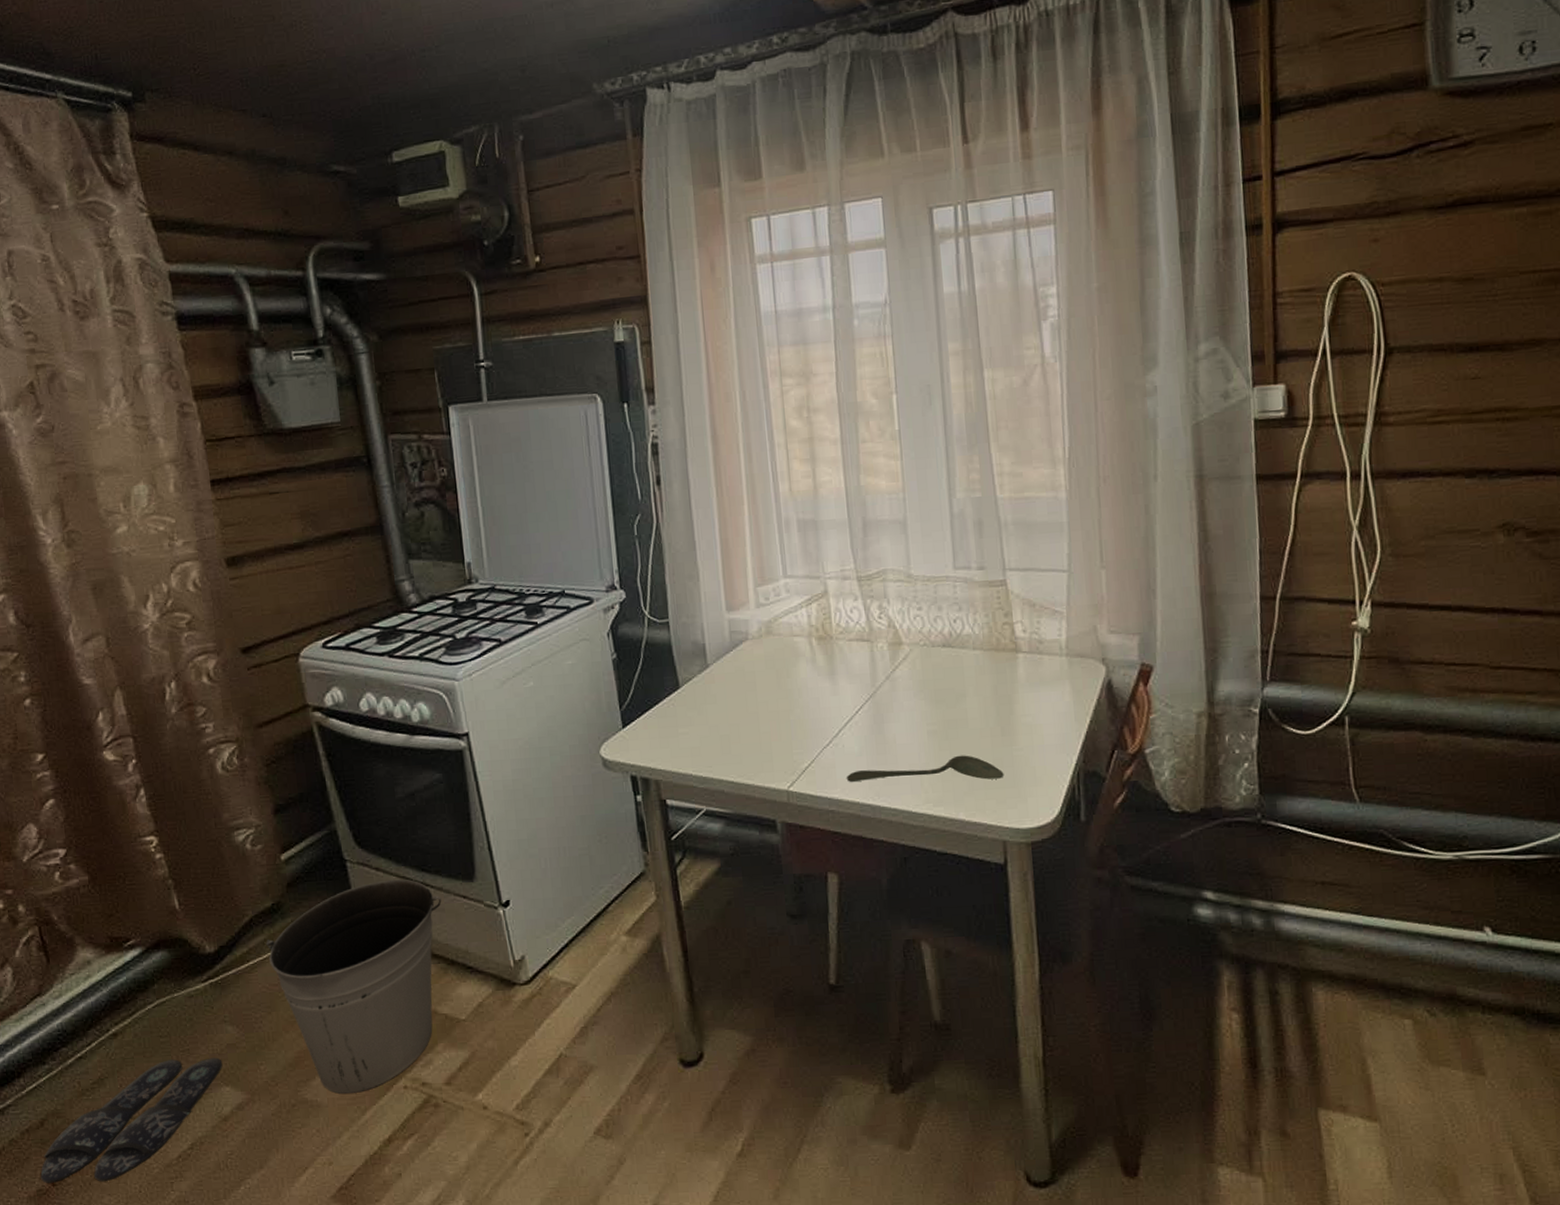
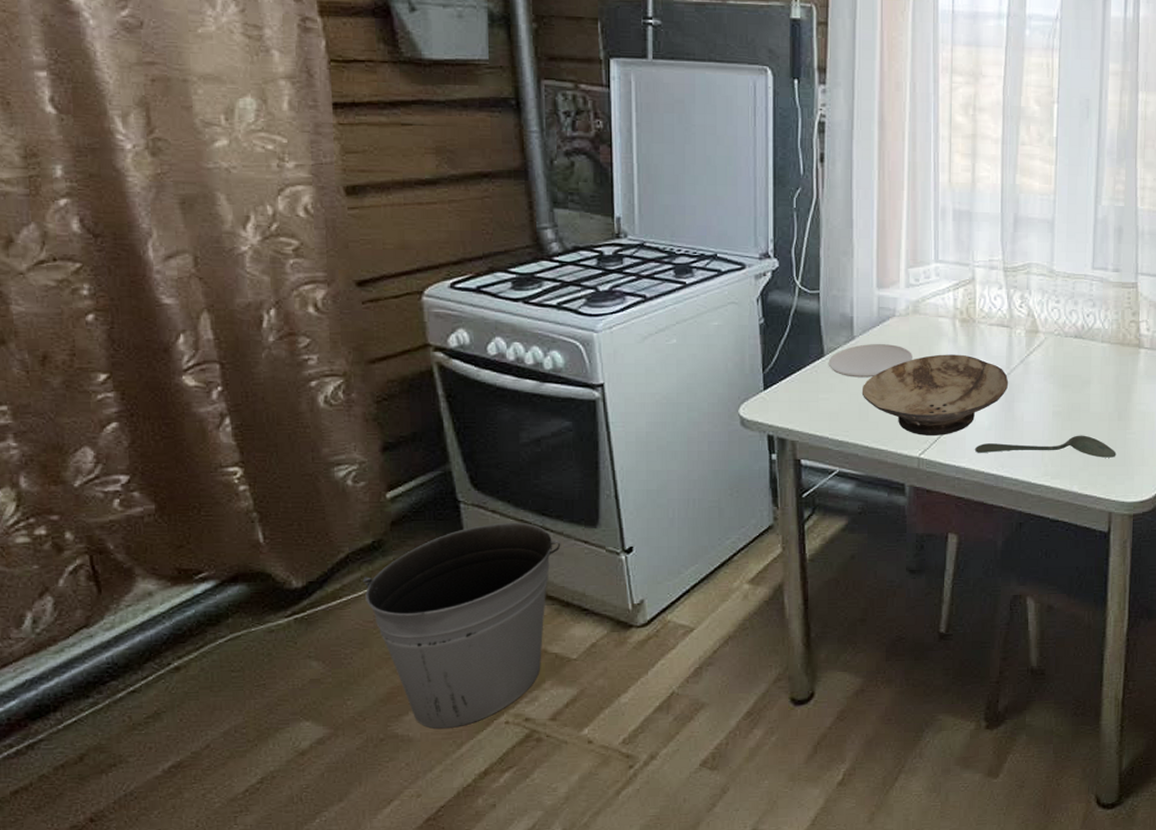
slippers: present [40,1057,223,1183] -> none [76,692,304,819]
plate: none [684,670,771,709] -> present [828,344,912,378]
bowl: none [721,675,876,766] -> present [861,354,1009,435]

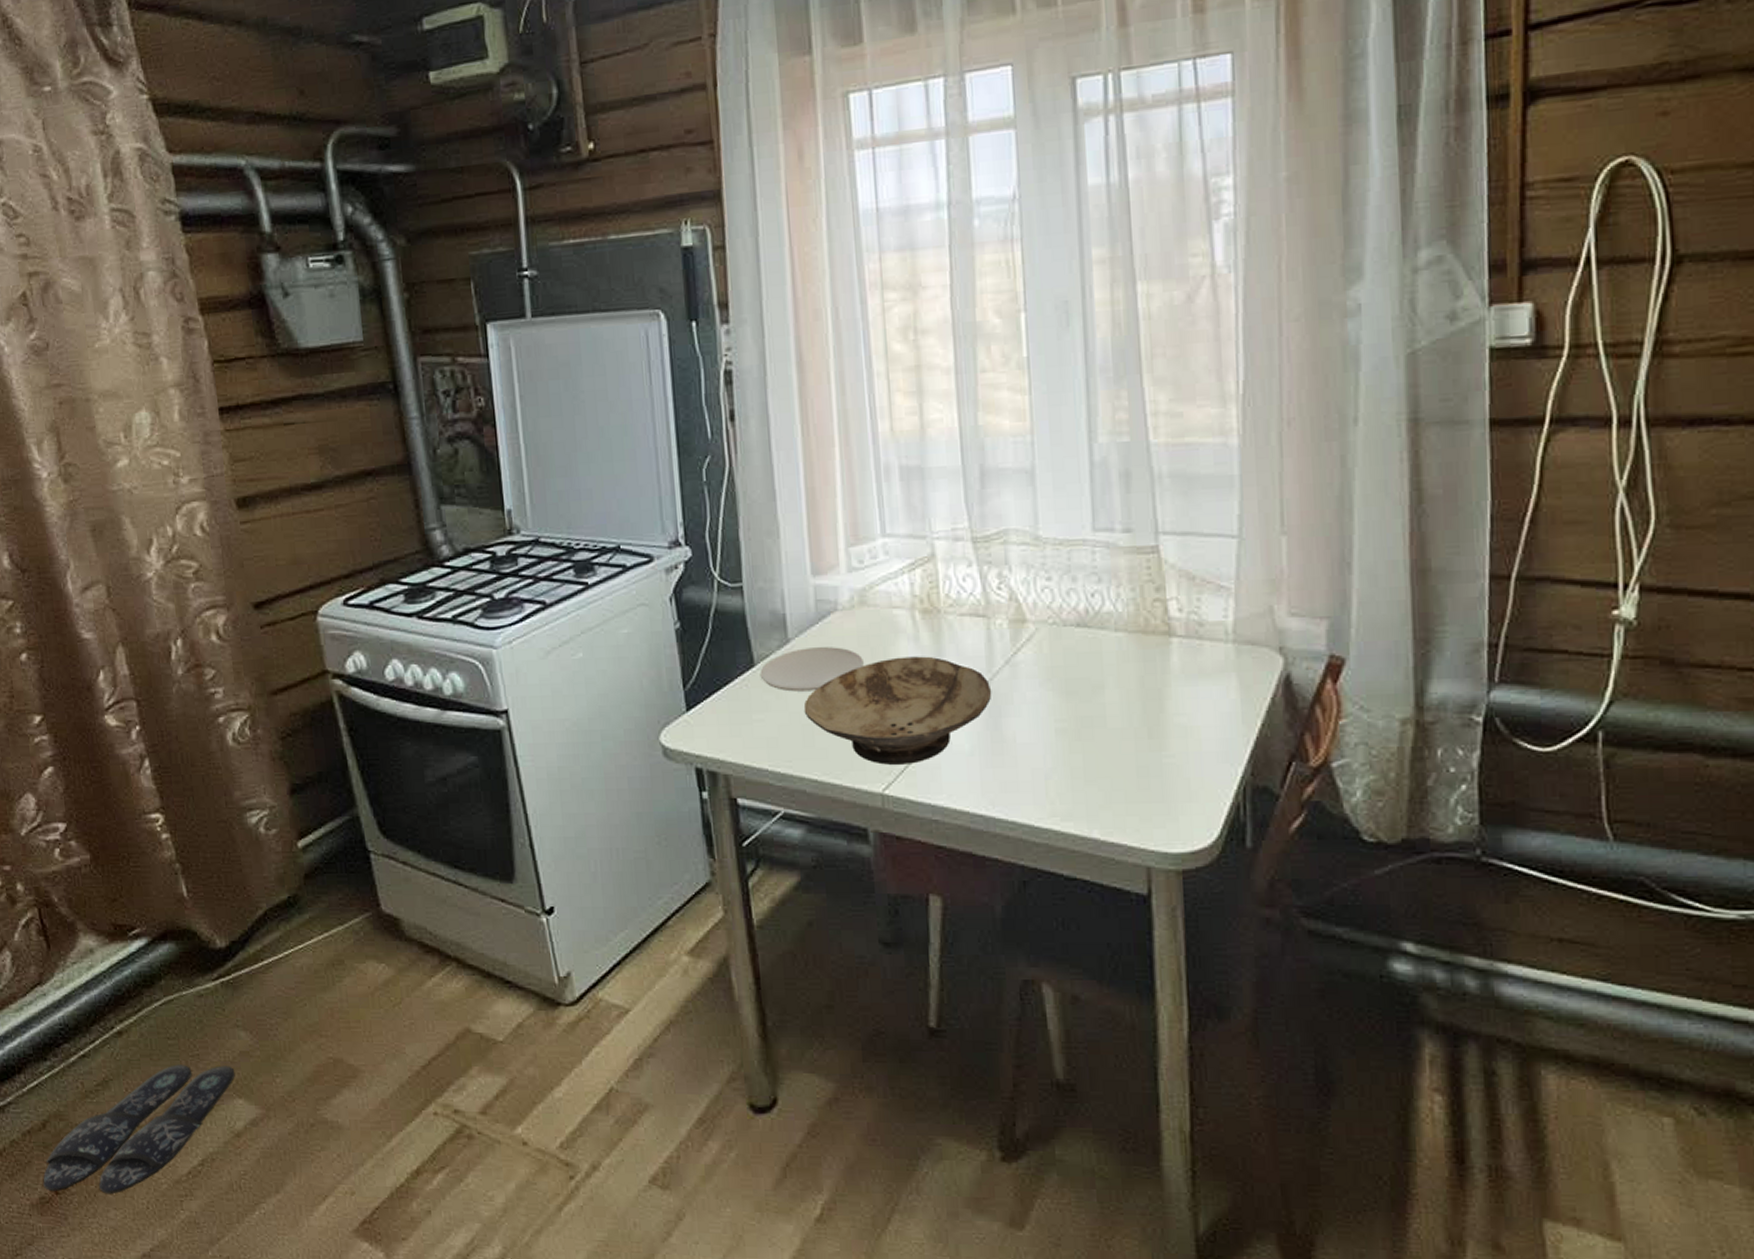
slippers: none [76,692,304,819] -> present [43,1064,235,1193]
bucket: present [362,522,561,728] -> none [281,876,477,1116]
spoon: present [975,435,1117,458] -> none [955,760,1151,791]

